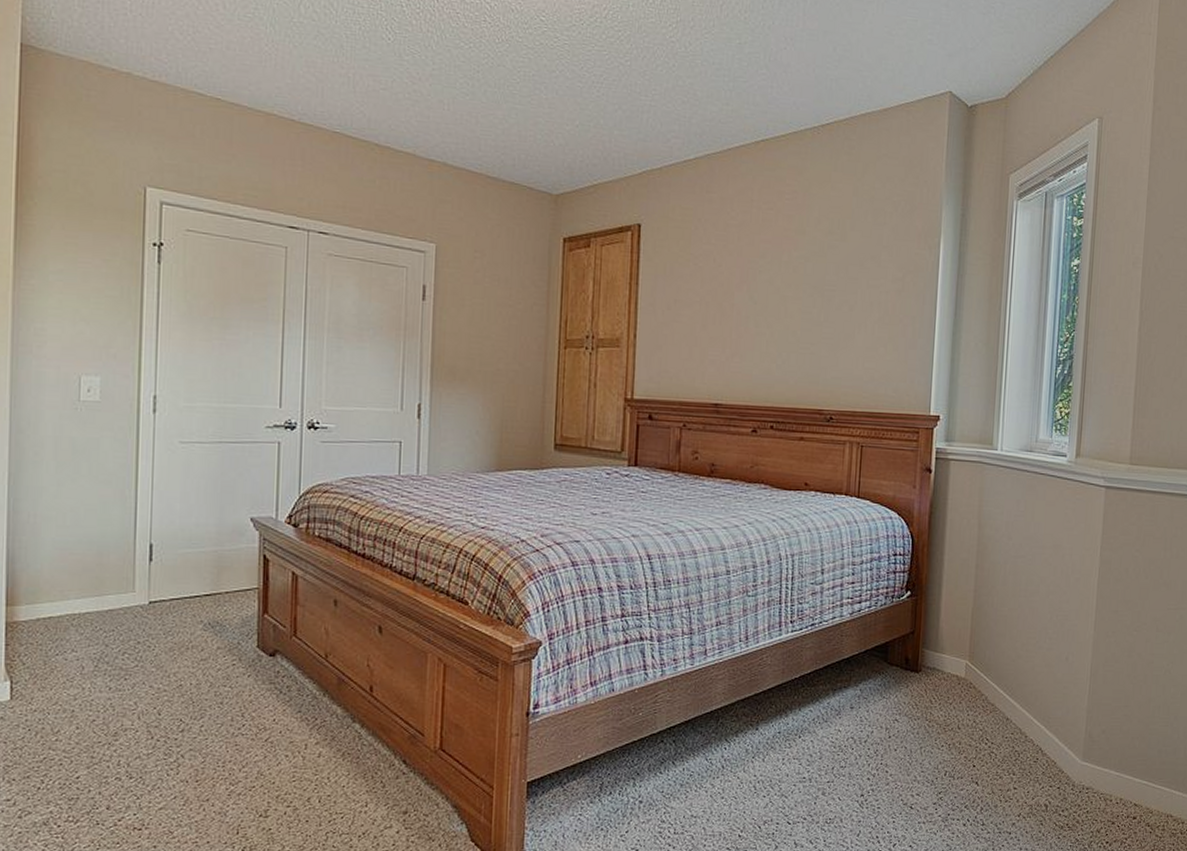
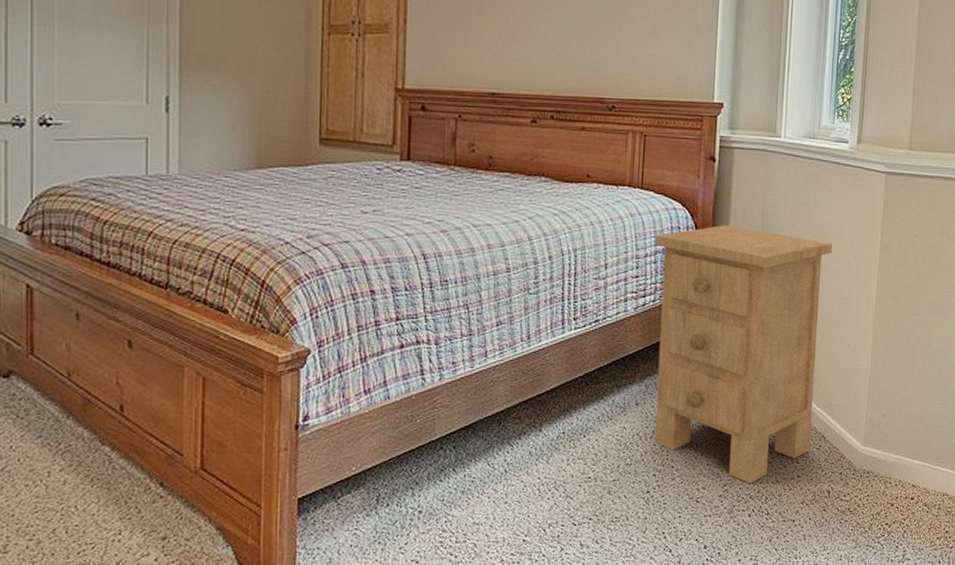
nightstand: none [869,535,1051,794] -> present [654,225,833,484]

